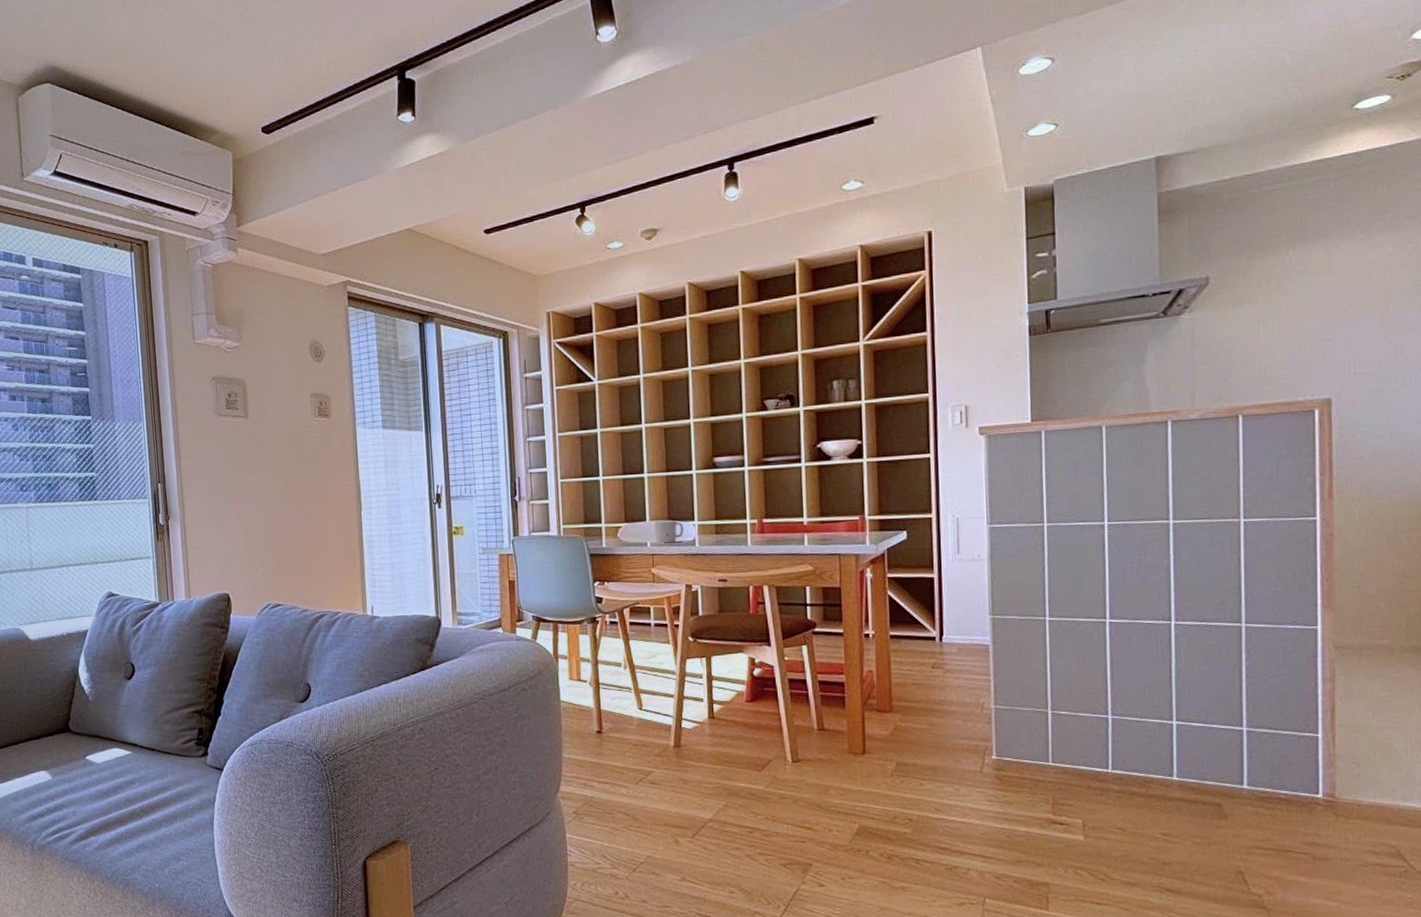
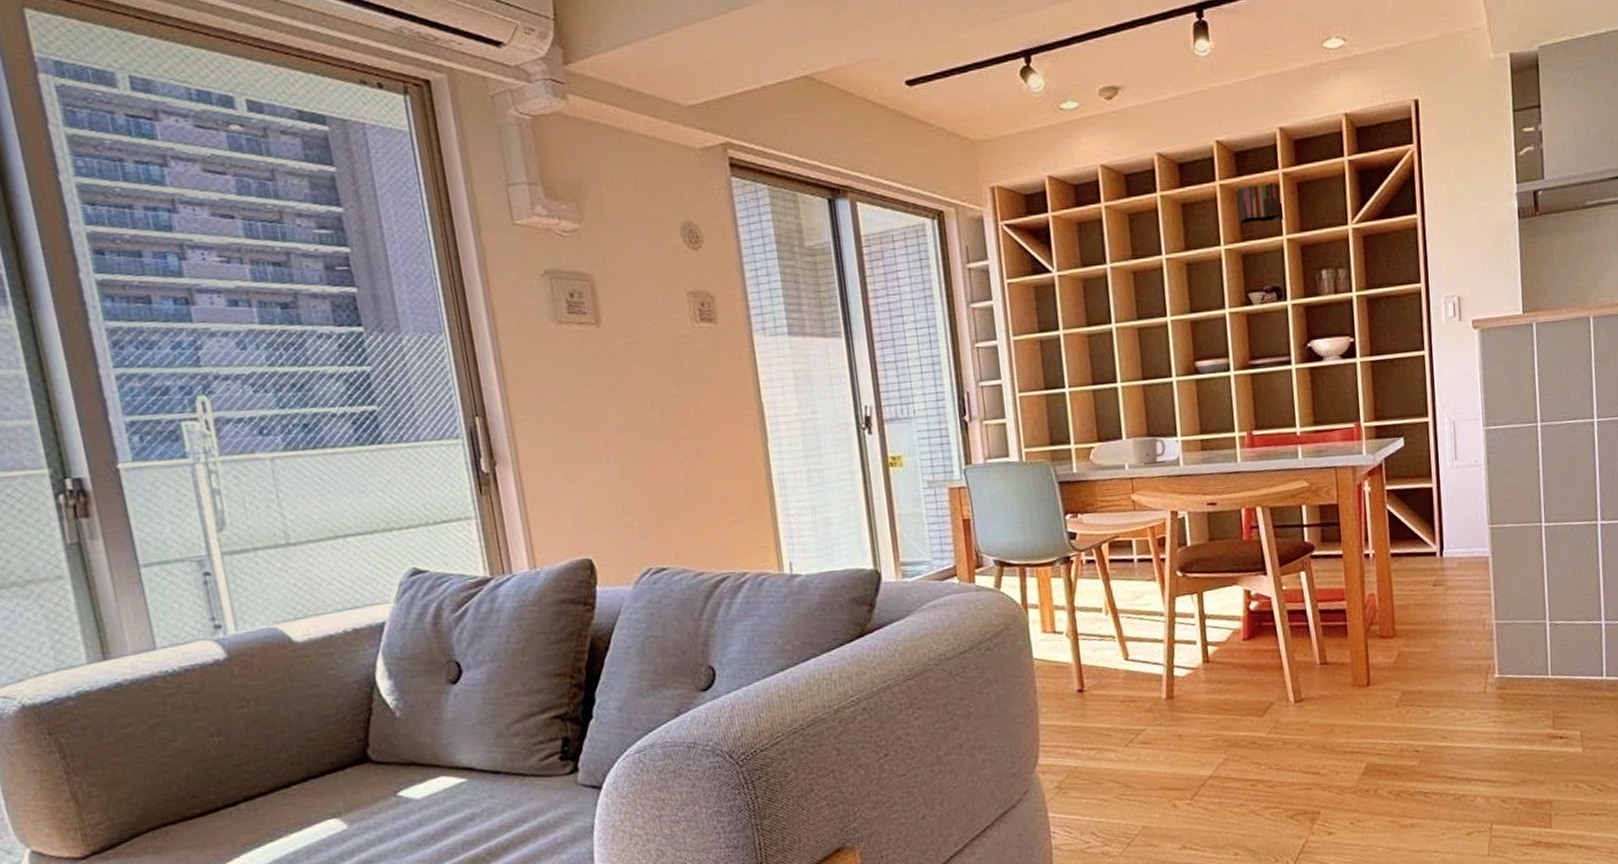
books: none [757,306,800,341] -> present [1236,183,1284,223]

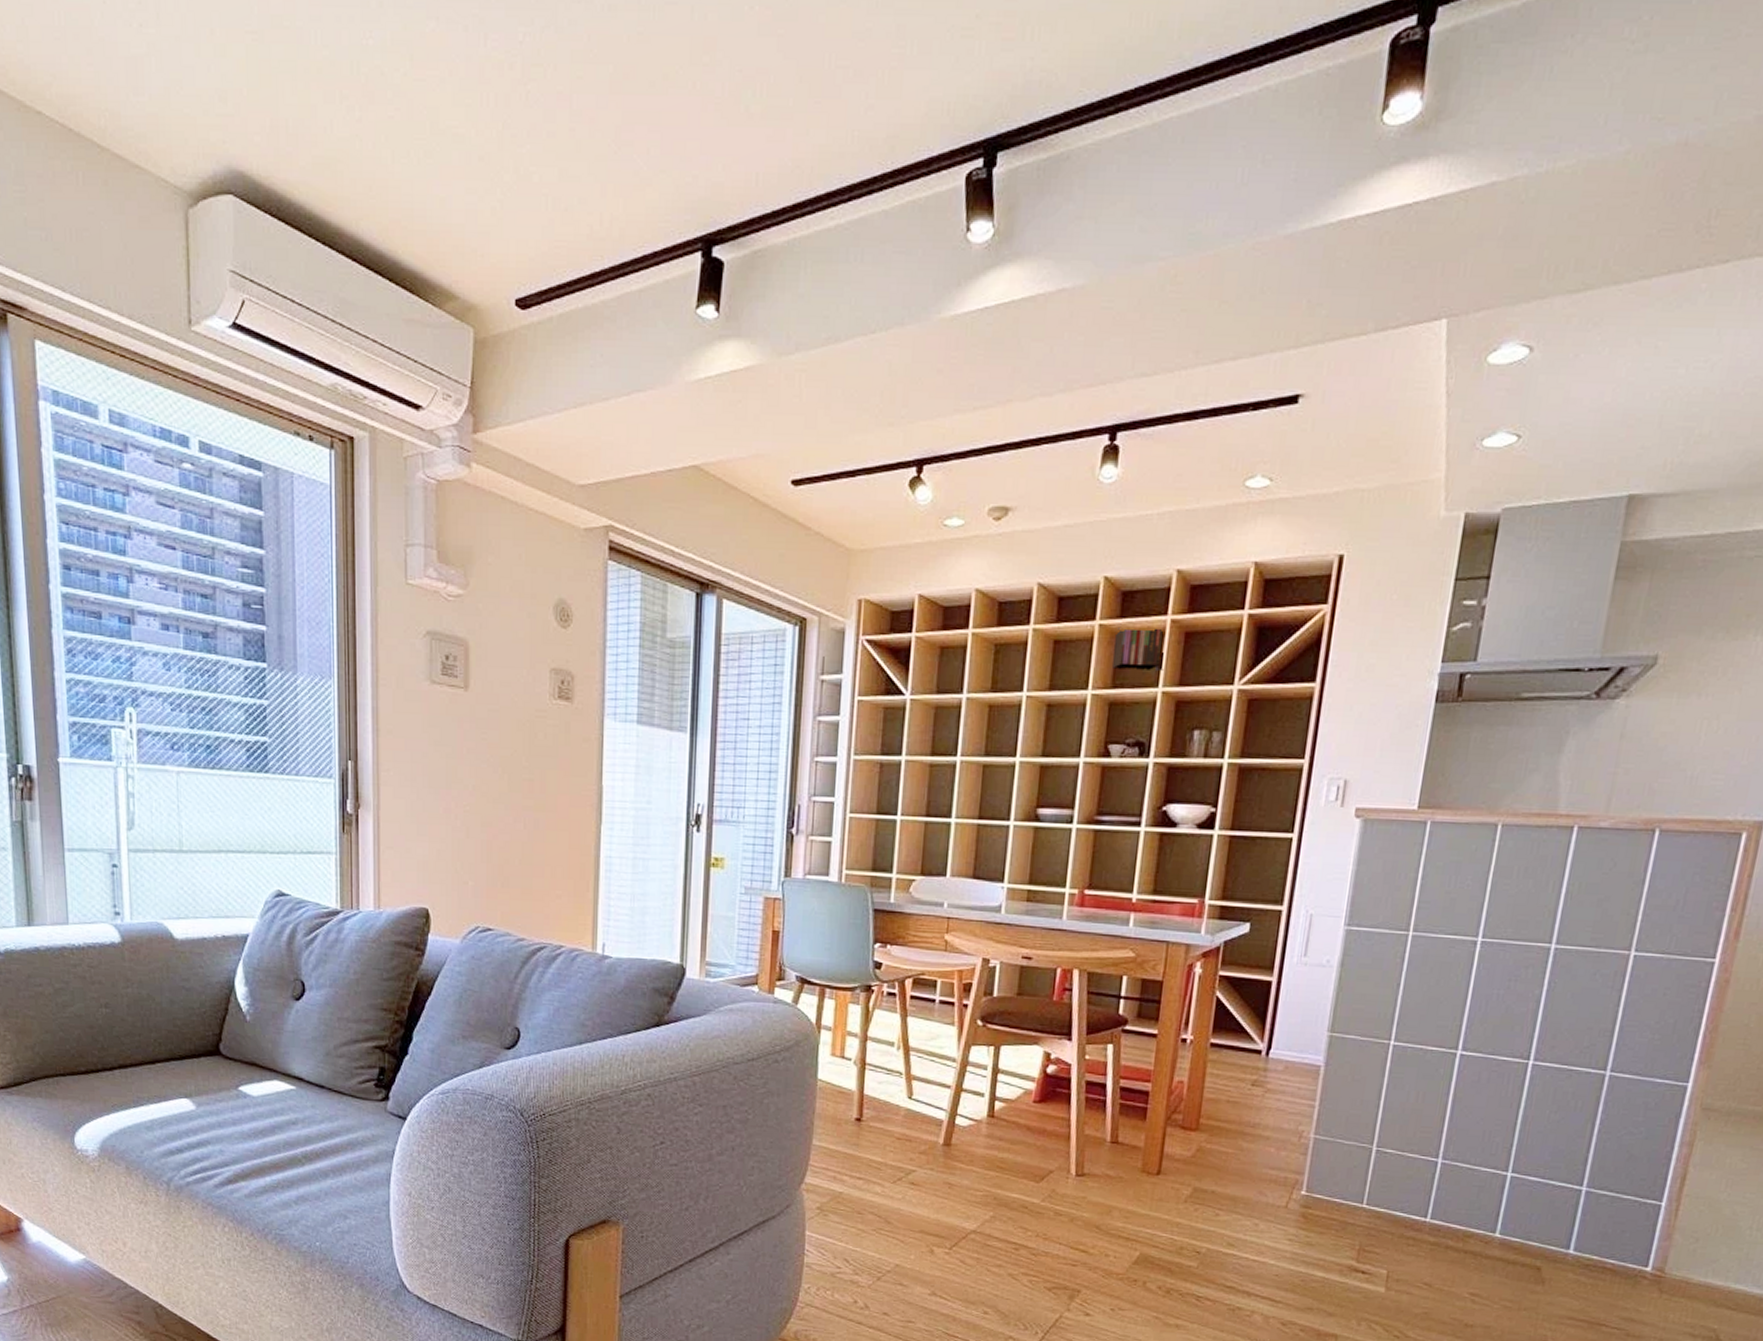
mug: present [1131,436,1166,465] -> none [954,877,990,907]

